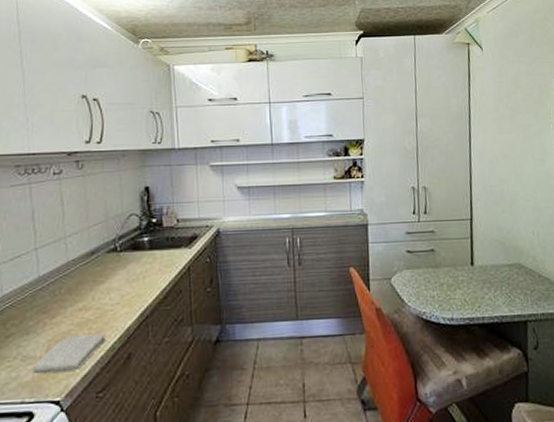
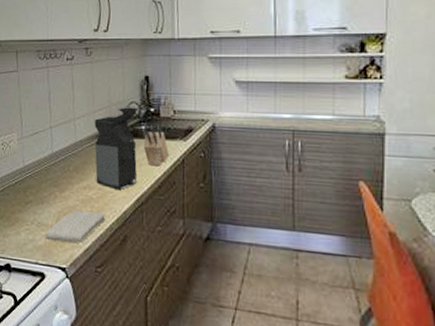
coffee maker: none [89,219,140,307] -> present [94,107,139,191]
knife block: none [145,235,173,277] -> present [143,124,169,166]

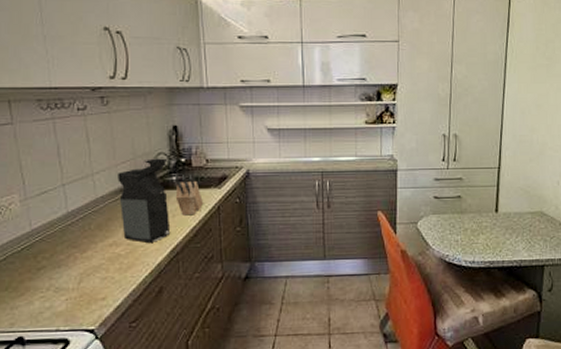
washcloth: present [45,210,105,243] -> none [66,267,137,305]

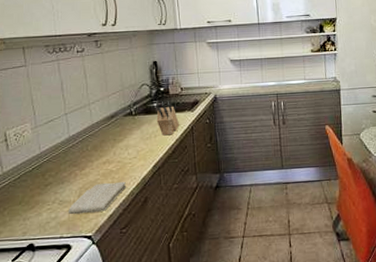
washcloth: none [66,267,137,305] -> present [69,181,126,215]
coffee maker: present [118,158,169,244] -> none [109,88,152,161]

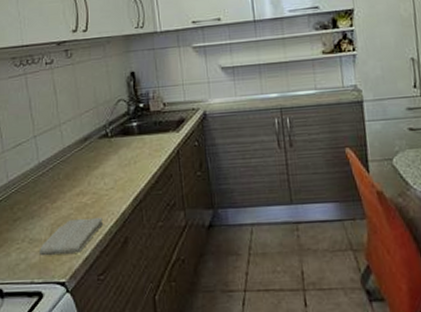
knife block: present [155,101,179,136] -> none [133,120,163,162]

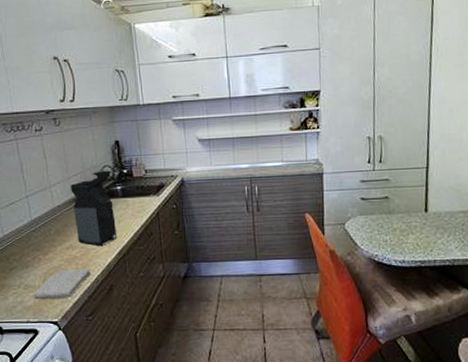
coffee maker: none [82,105,132,192] -> present [71,170,116,247]

